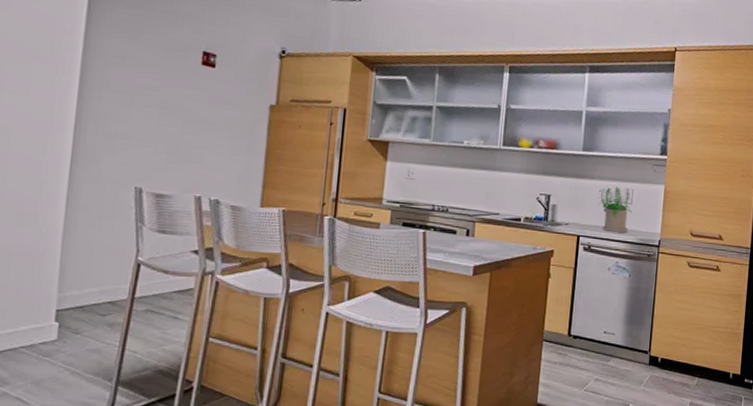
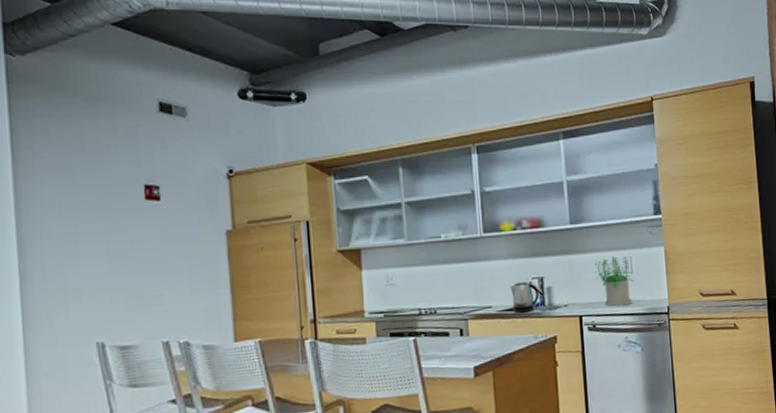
kettle: none [518,195,545,225] -> present [510,281,540,313]

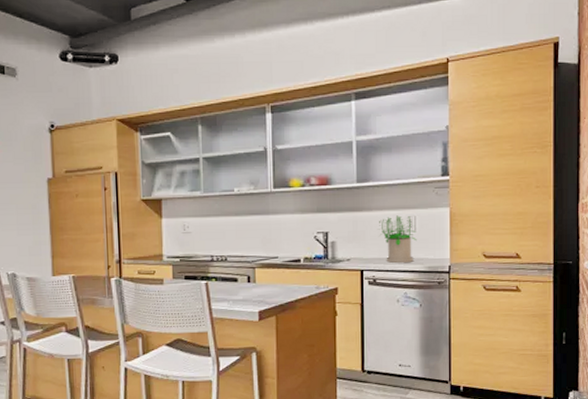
kettle: present [510,281,540,313] -> none [296,235,324,264]

